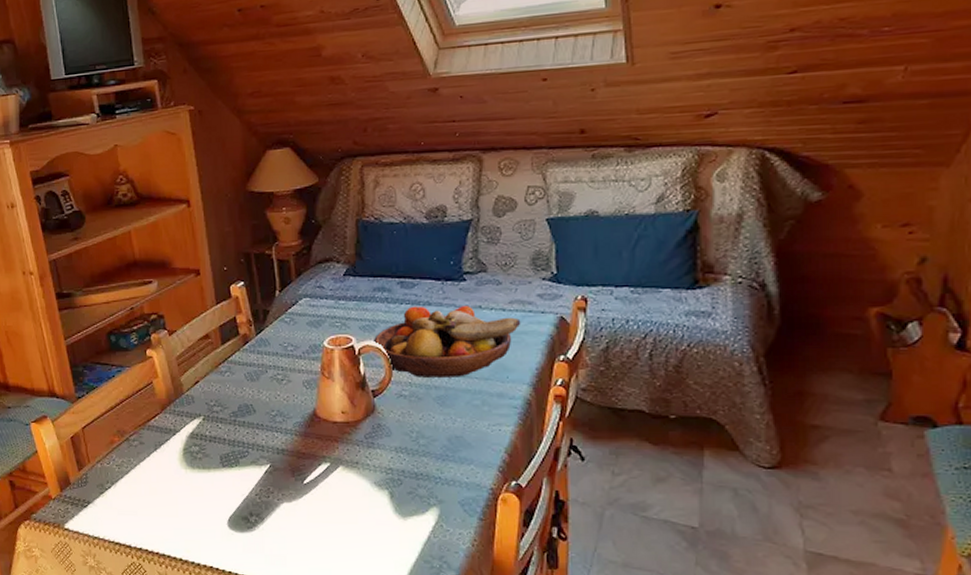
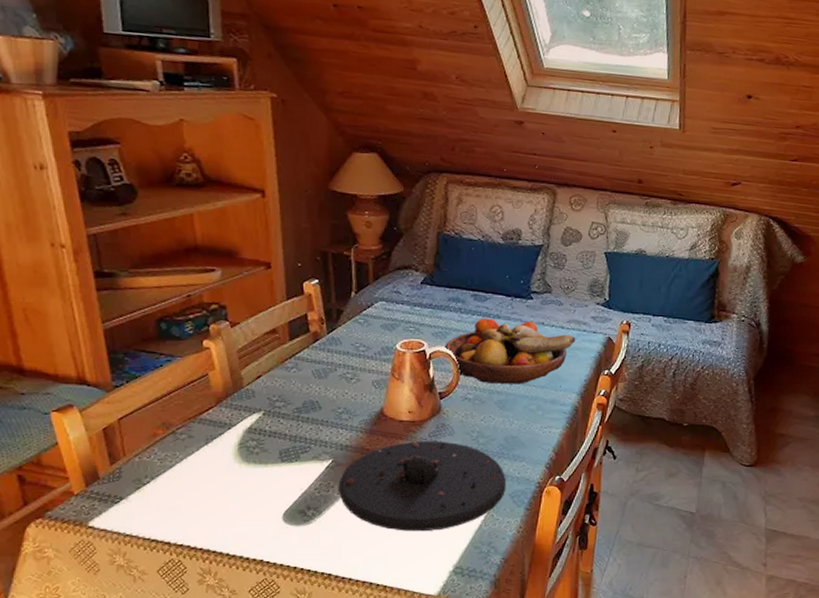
plate: none [278,443,455,542] -> present [339,441,507,532]

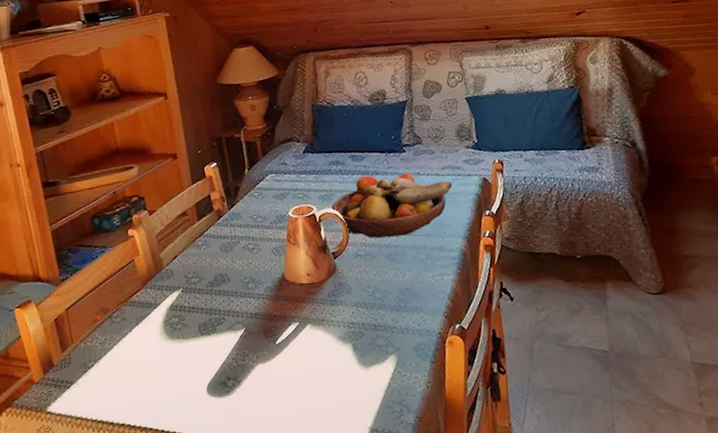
plate: present [339,441,507,532] -> none [253,300,409,395]

